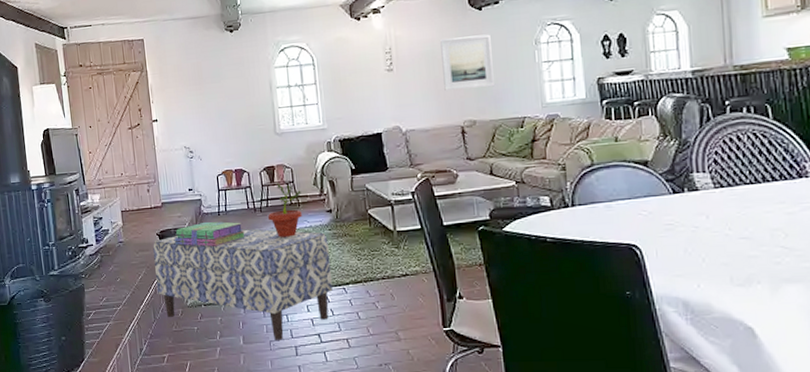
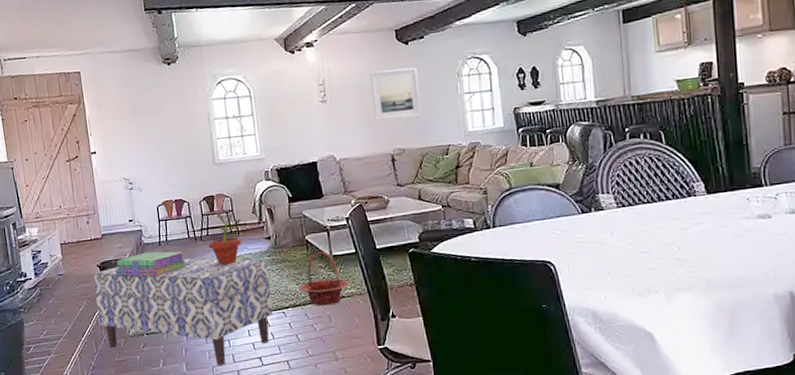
basket: none [361,226,414,284] -> present [299,251,349,306]

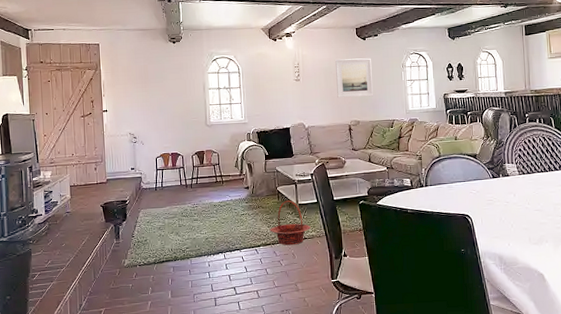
bench: present [93,257,273,366] -> none [97,201,247,294]
stack of books: present [116,251,187,277] -> none [116,195,177,216]
potted plant: present [208,212,242,265] -> none [196,164,225,209]

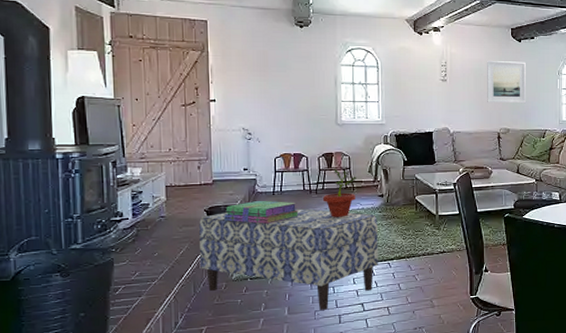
bench: none [97,201,247,294] -> present [198,208,378,310]
stack of books: none [116,195,177,216] -> present [224,200,299,224]
potted plant: none [196,164,225,209] -> present [322,168,356,217]
basket: present [270,200,311,246] -> none [405,211,451,259]

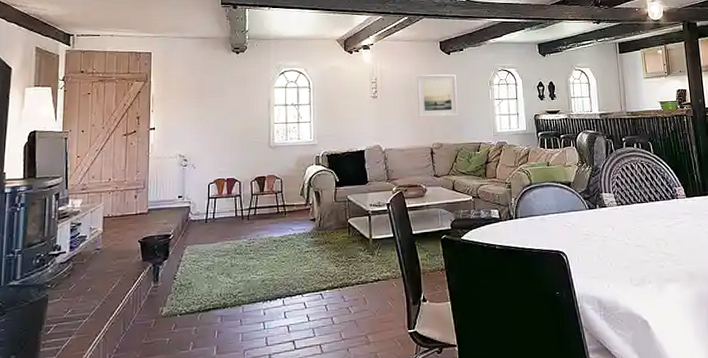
bench: present [198,208,378,310] -> none [130,235,310,349]
stack of books: present [224,200,299,224] -> none [157,228,230,254]
potted plant: present [322,168,356,217] -> none [254,192,288,245]

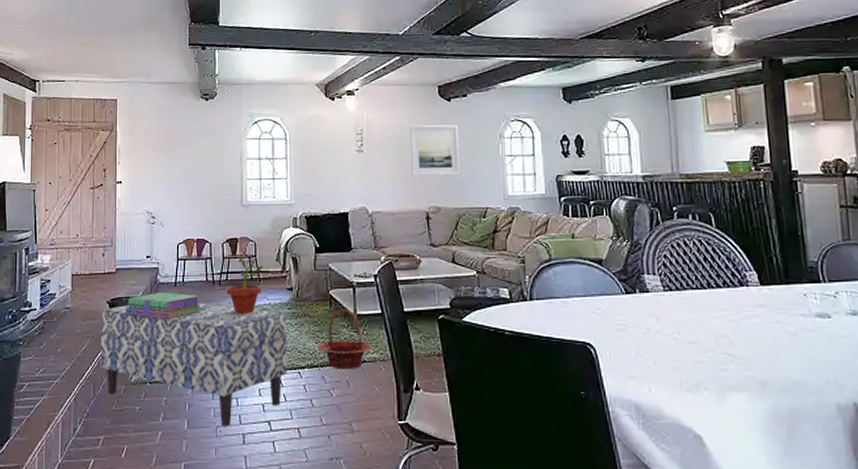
bench: none [130,235,310,349] -> present [100,301,287,426]
stack of books: none [157,228,230,254] -> present [126,292,201,319]
potted plant: none [254,192,288,245] -> present [226,256,263,314]
basket: none [338,234,386,289] -> present [318,308,372,370]

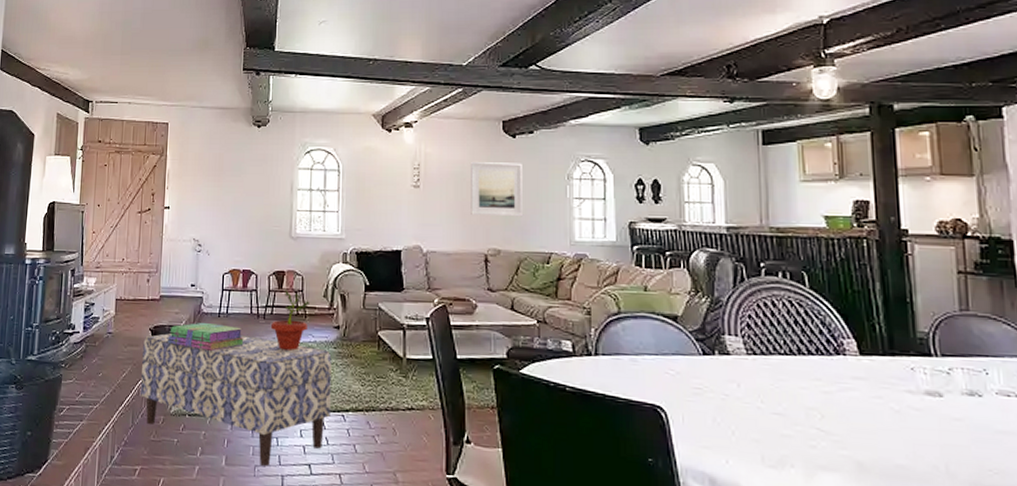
basket: present [318,308,372,370] -> none [364,351,421,416]

